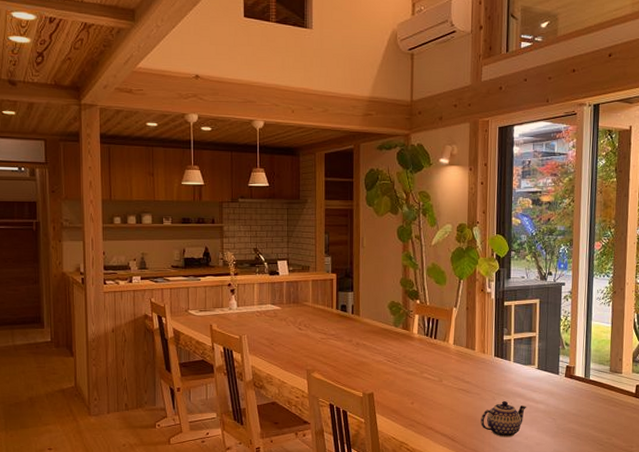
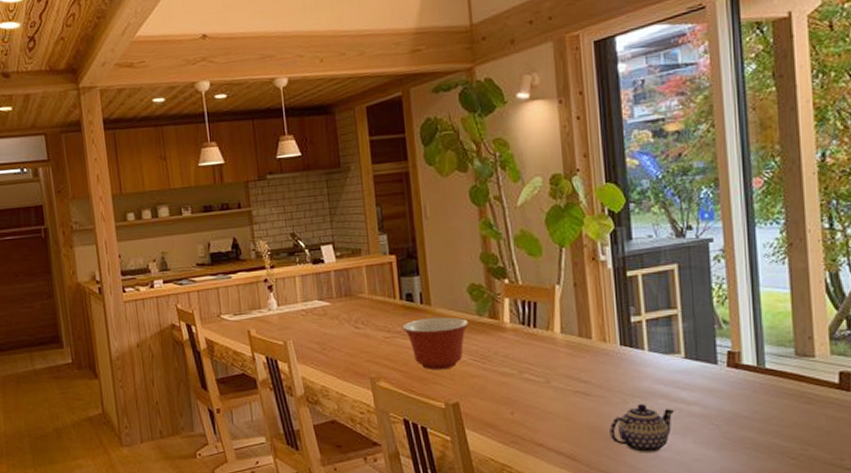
mixing bowl: none [336,326,387,367] -> present [402,317,469,370]

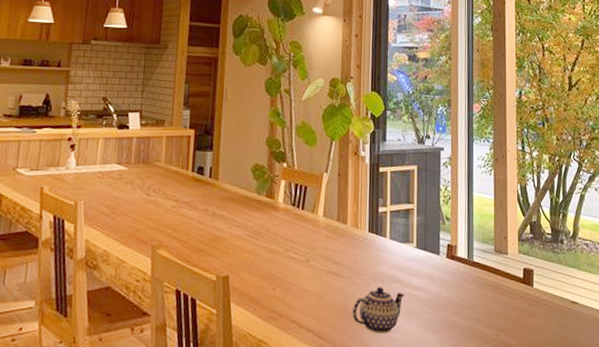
mixing bowl: present [402,317,469,370] -> none [189,192,249,243]

